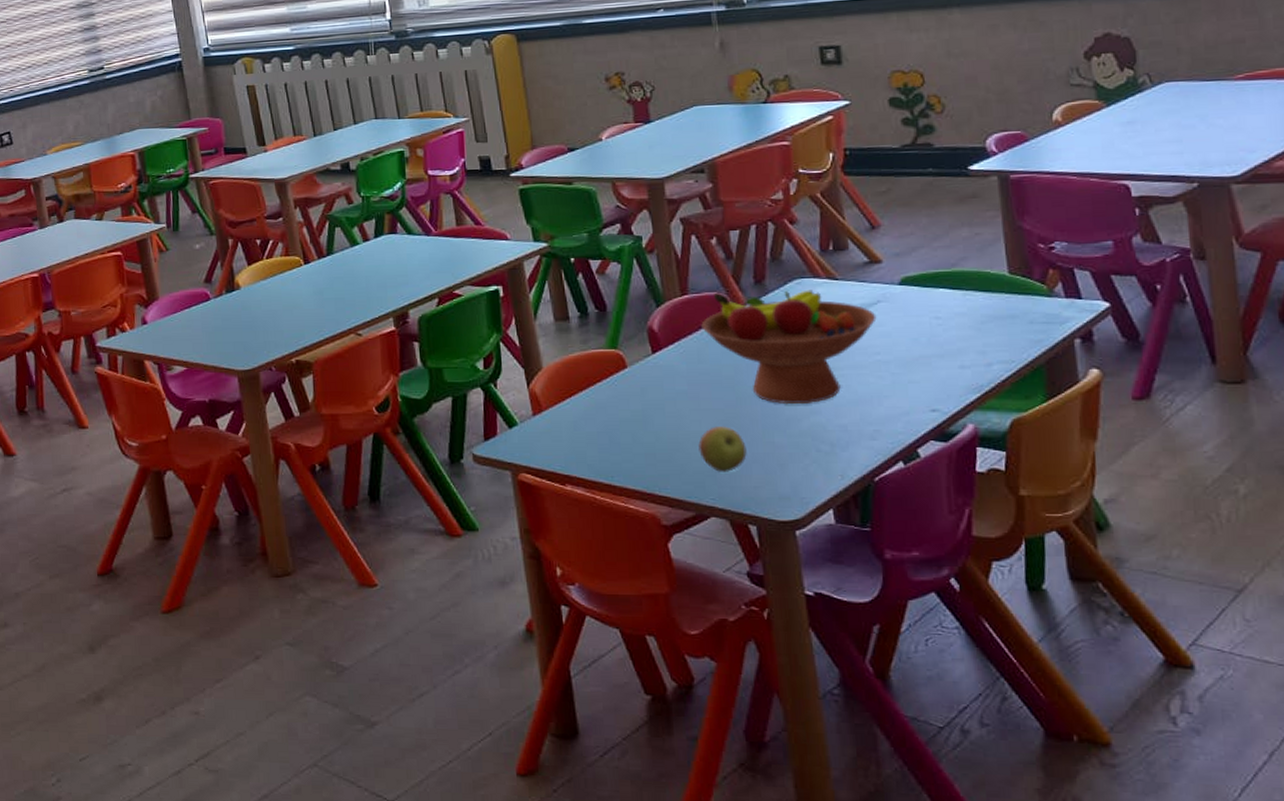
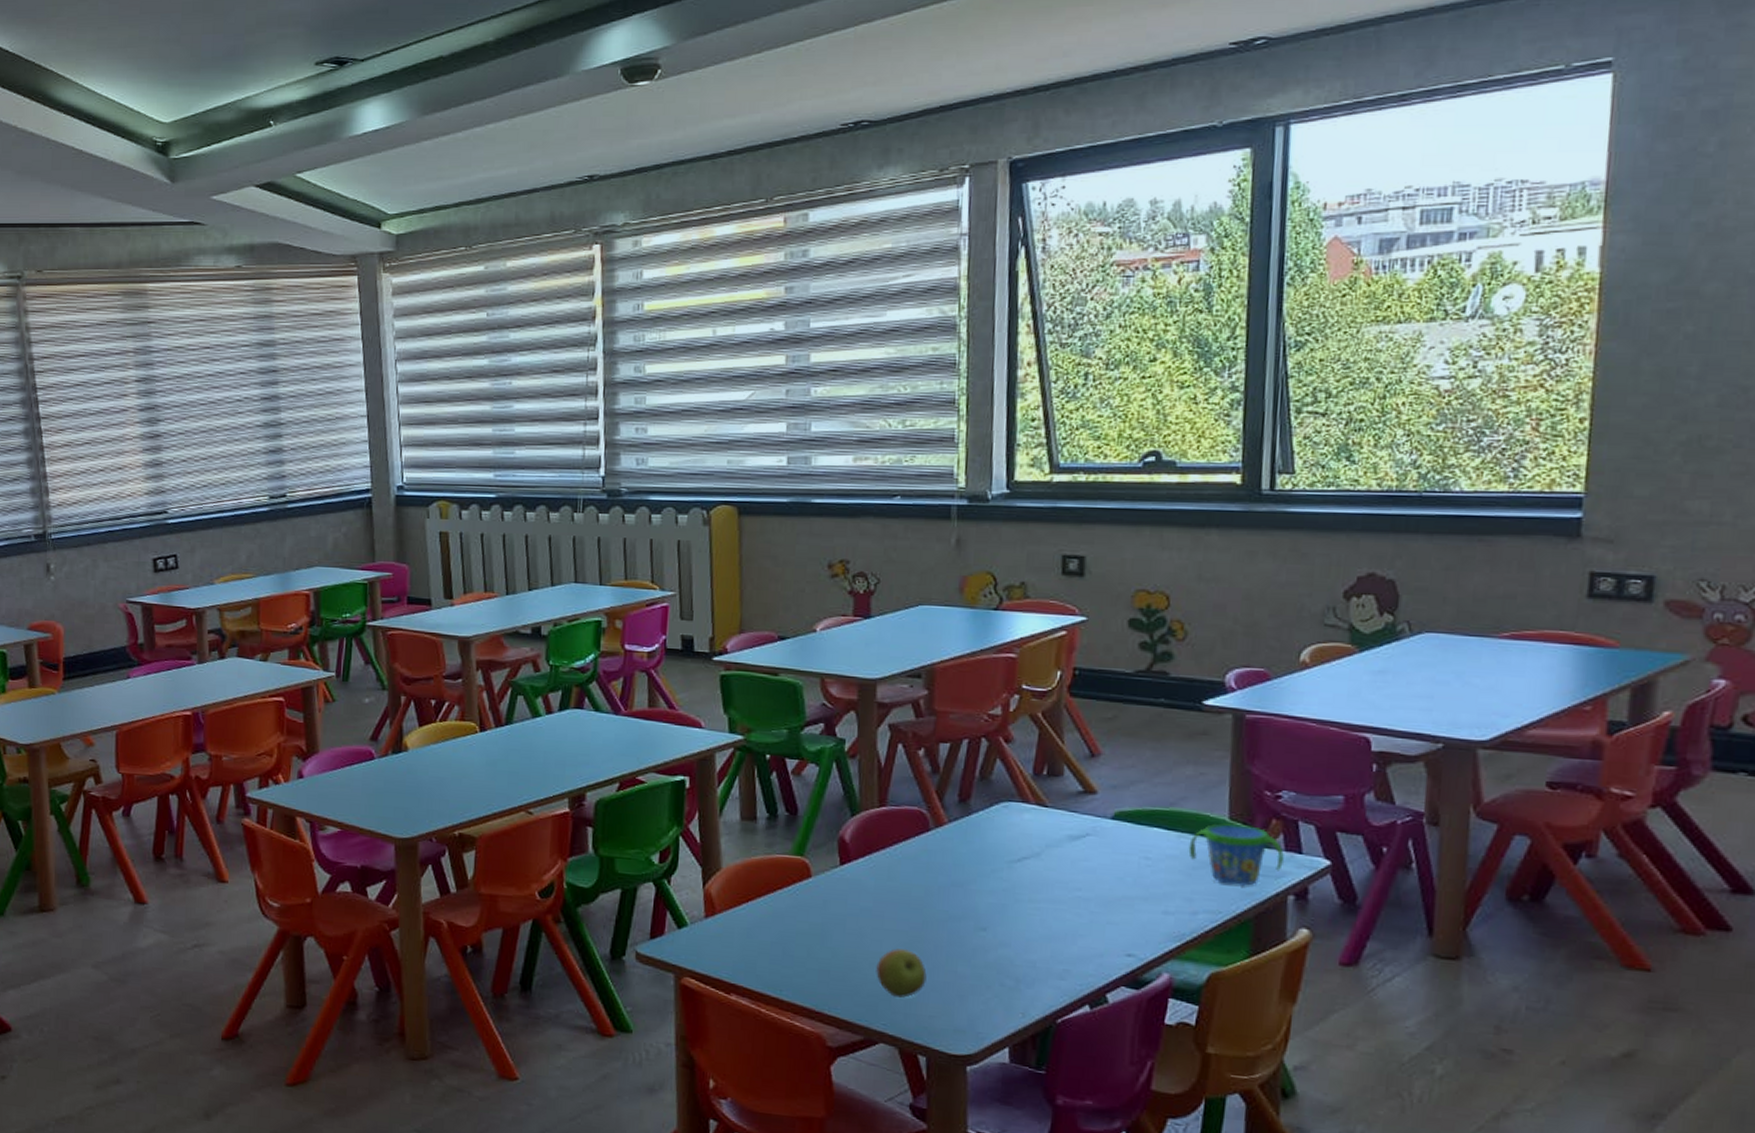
fruit bowl: present [701,289,877,405] -> none [896,807,1083,935]
snack cup: none [974,276,1065,335] -> present [1188,823,1284,886]

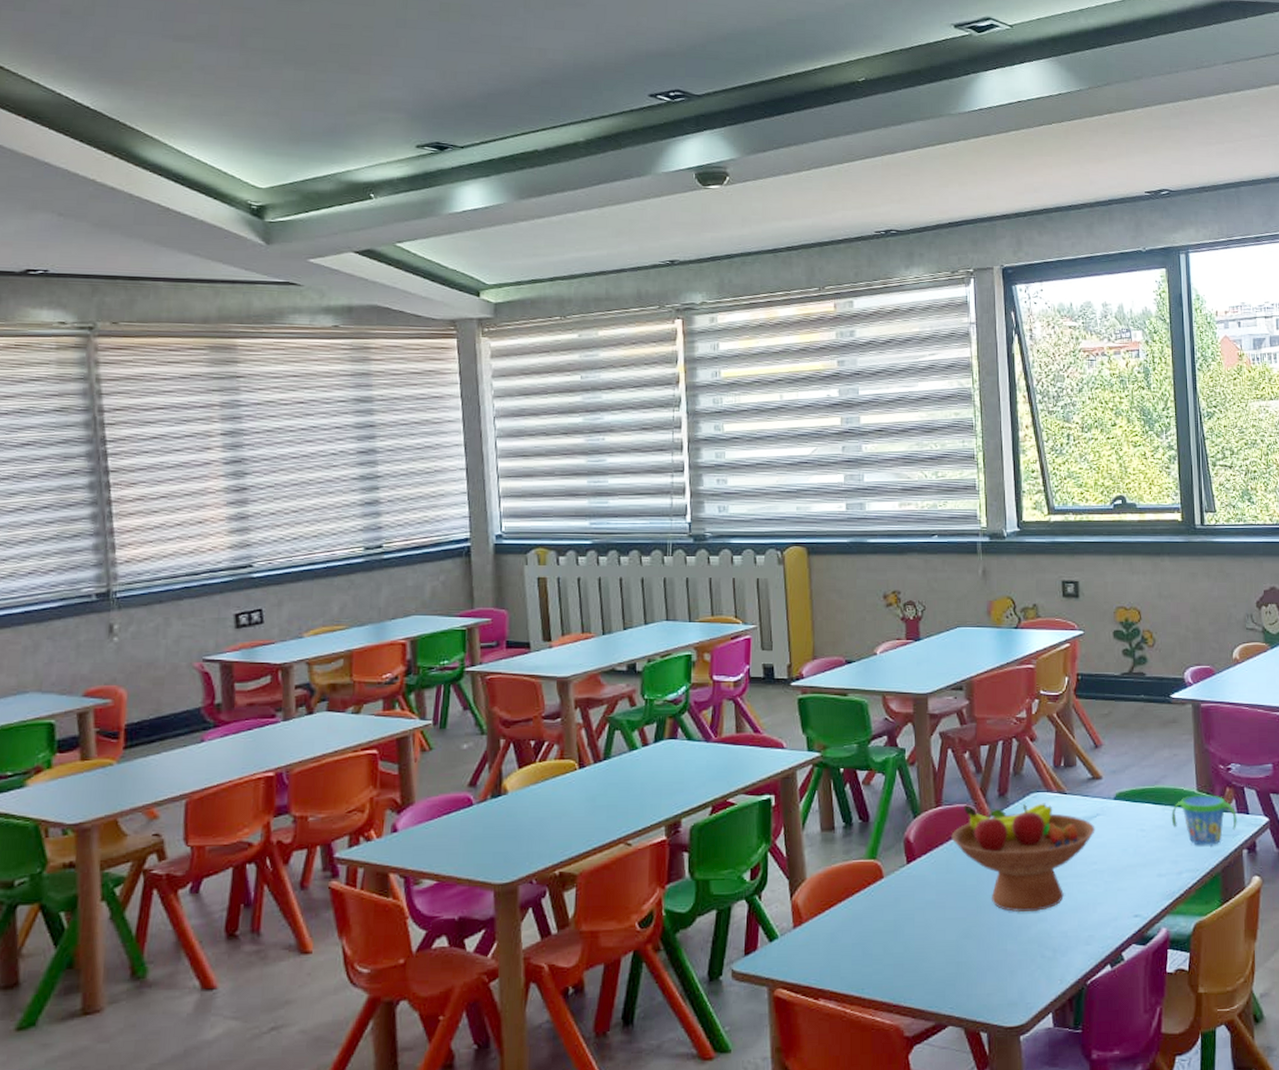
apple: present [876,948,927,998] -> none [942,935,983,981]
fruit bowl: none [896,807,1083,935] -> present [951,803,1095,913]

